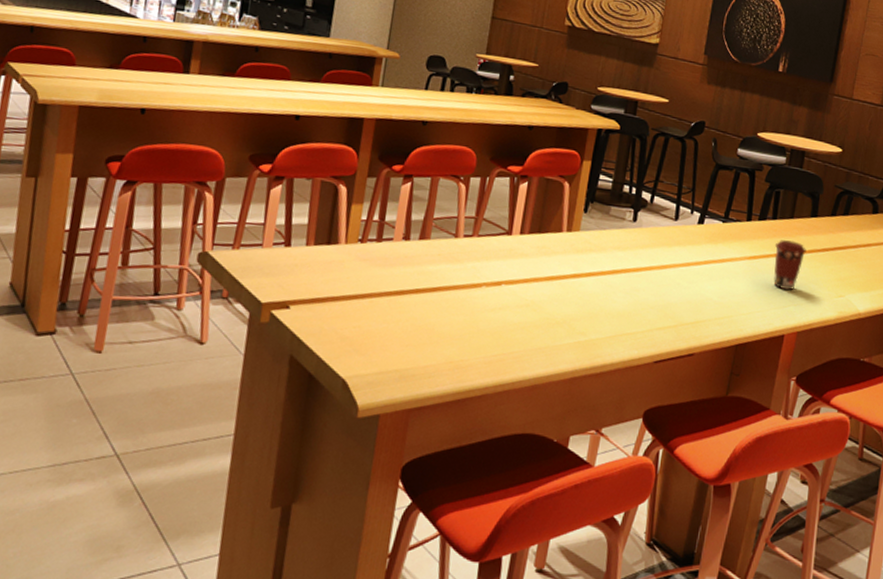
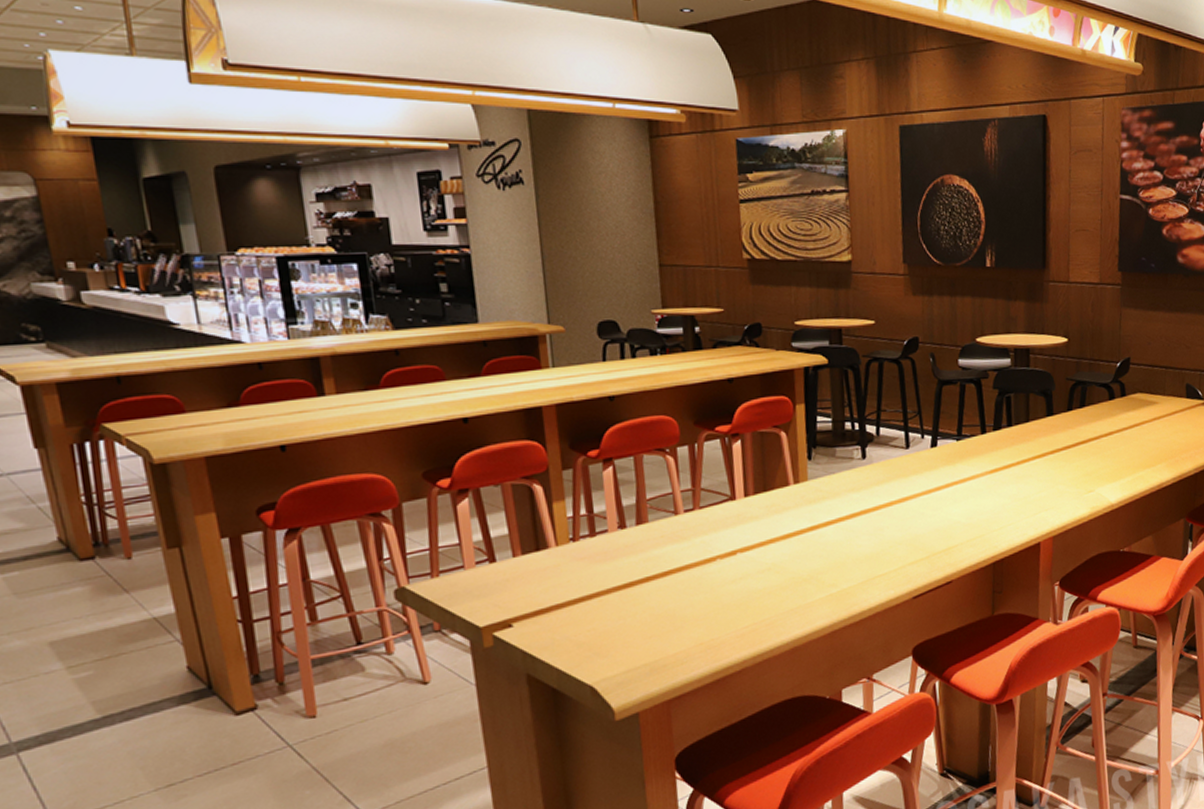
coffee cup: present [773,240,806,290] -> none [1014,445,1048,497]

